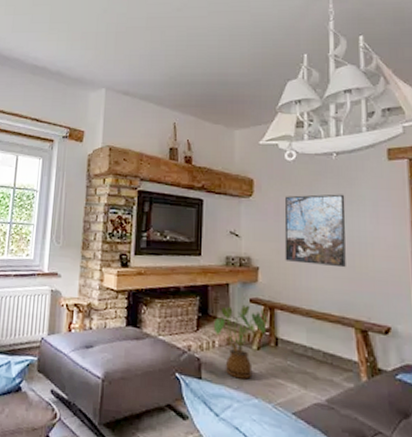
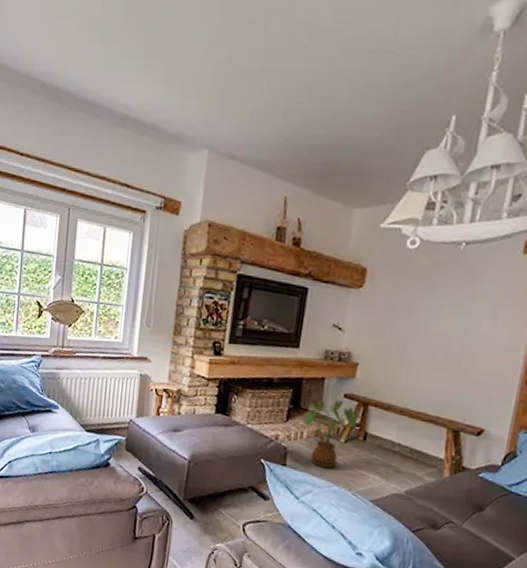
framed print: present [284,194,346,268] -> none [387,288,466,369]

